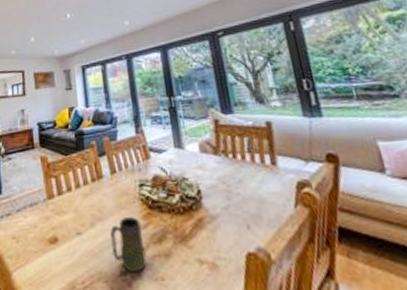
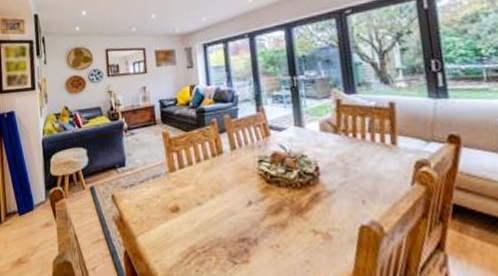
mug: present [110,217,147,272] -> none [229,190,264,239]

